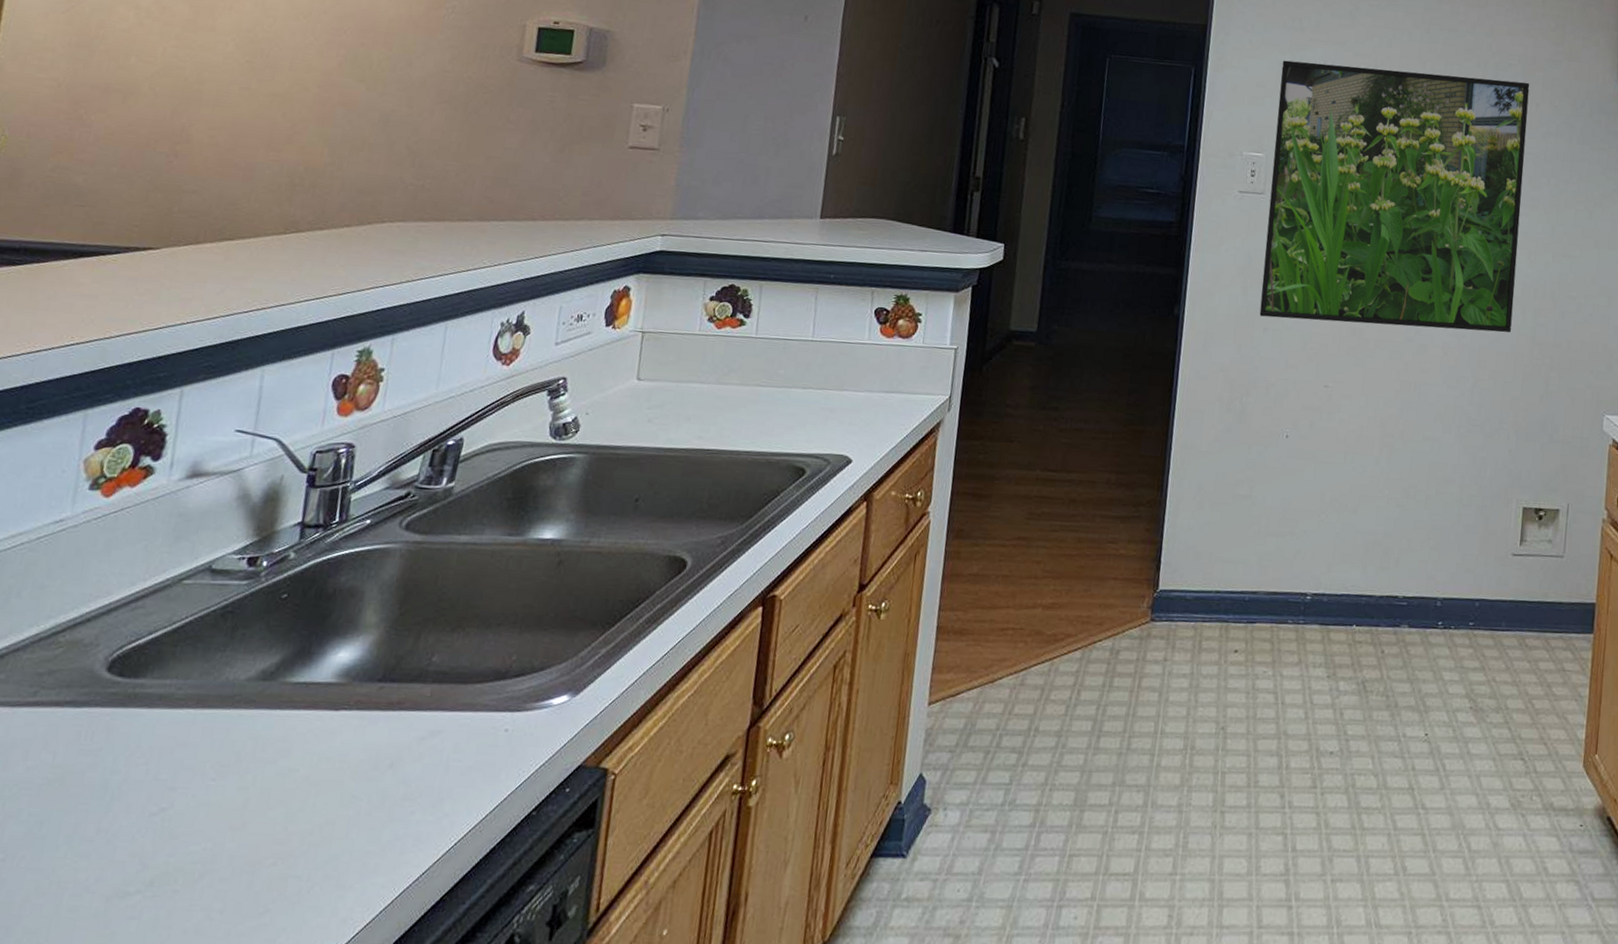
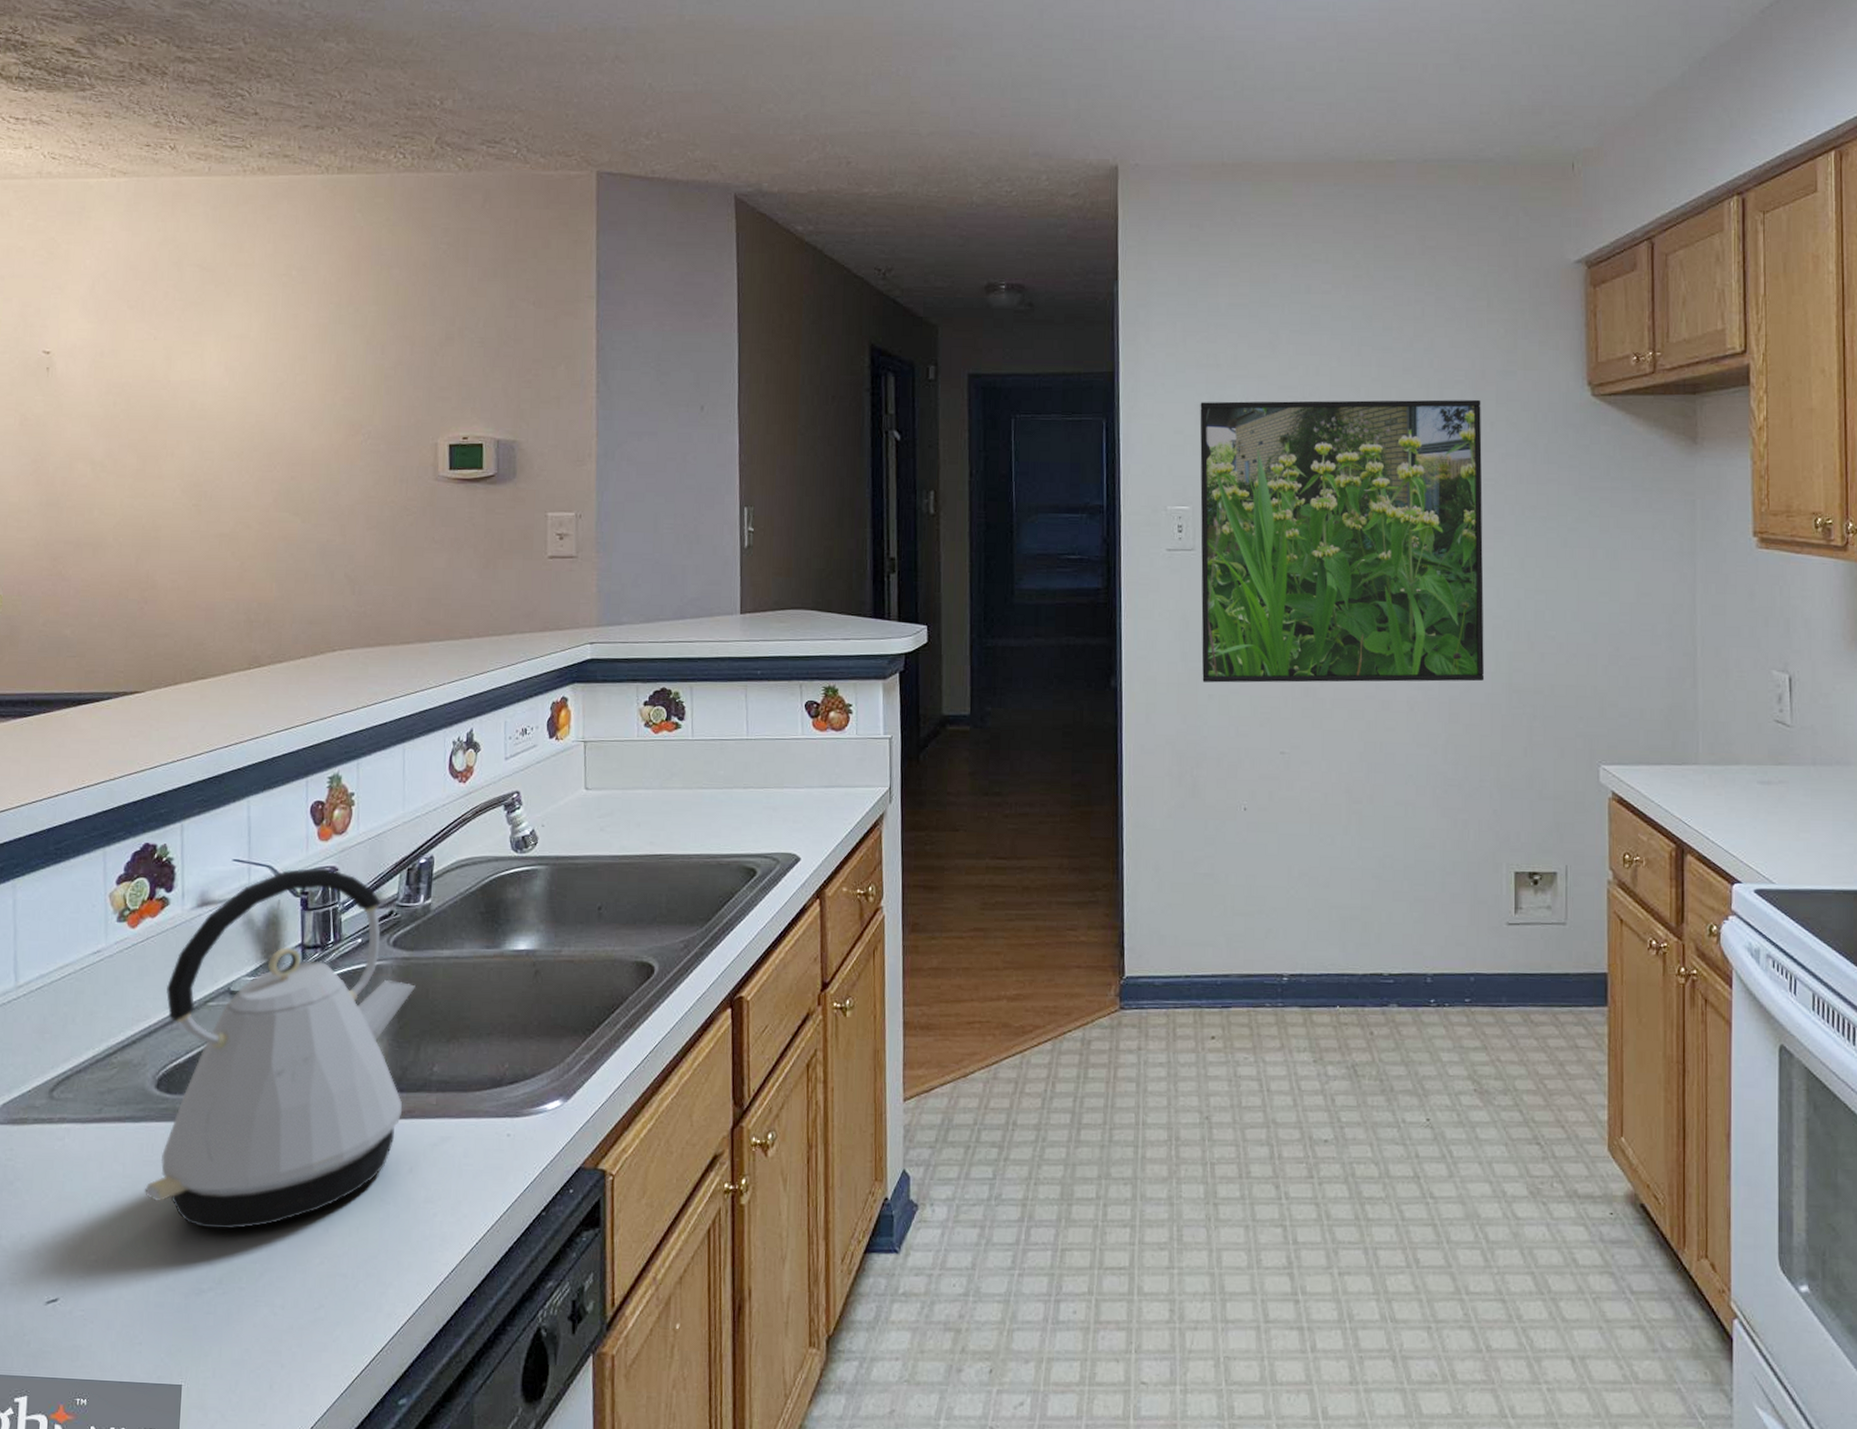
kettle: none [75,443,424,826] -> present [145,867,415,1230]

